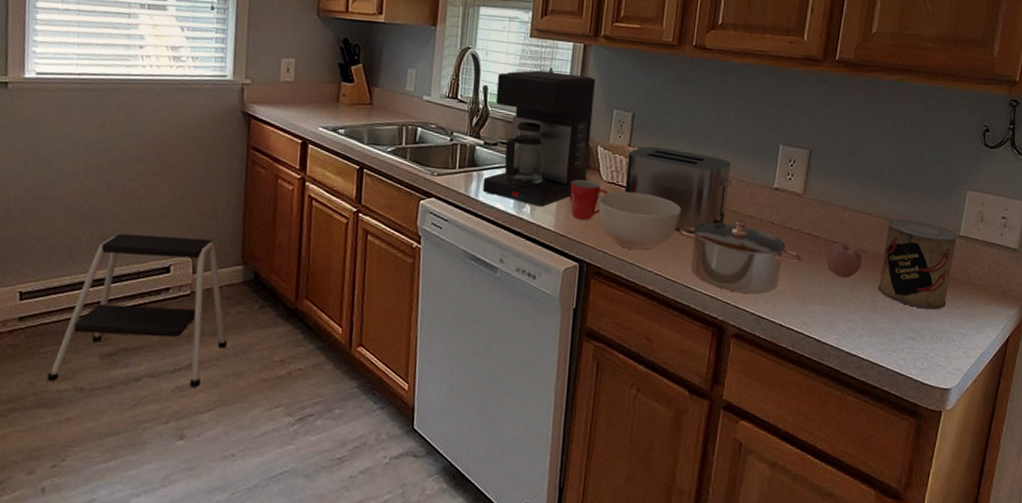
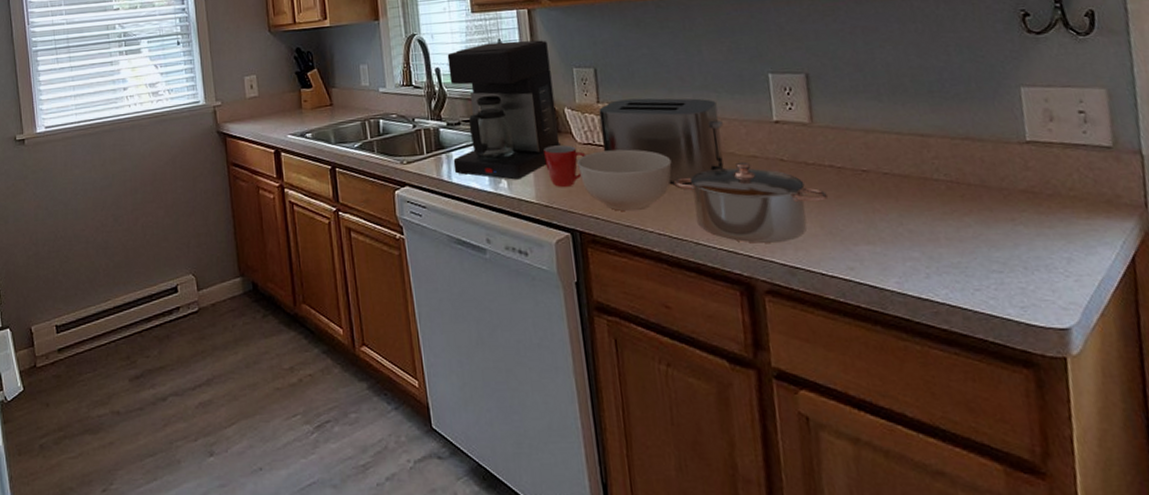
step stool: present [47,233,228,387] -> none [88,256,239,408]
fruit: present [826,243,863,279] -> none [857,170,906,211]
tin can: present [878,219,958,310] -> none [926,131,1032,234]

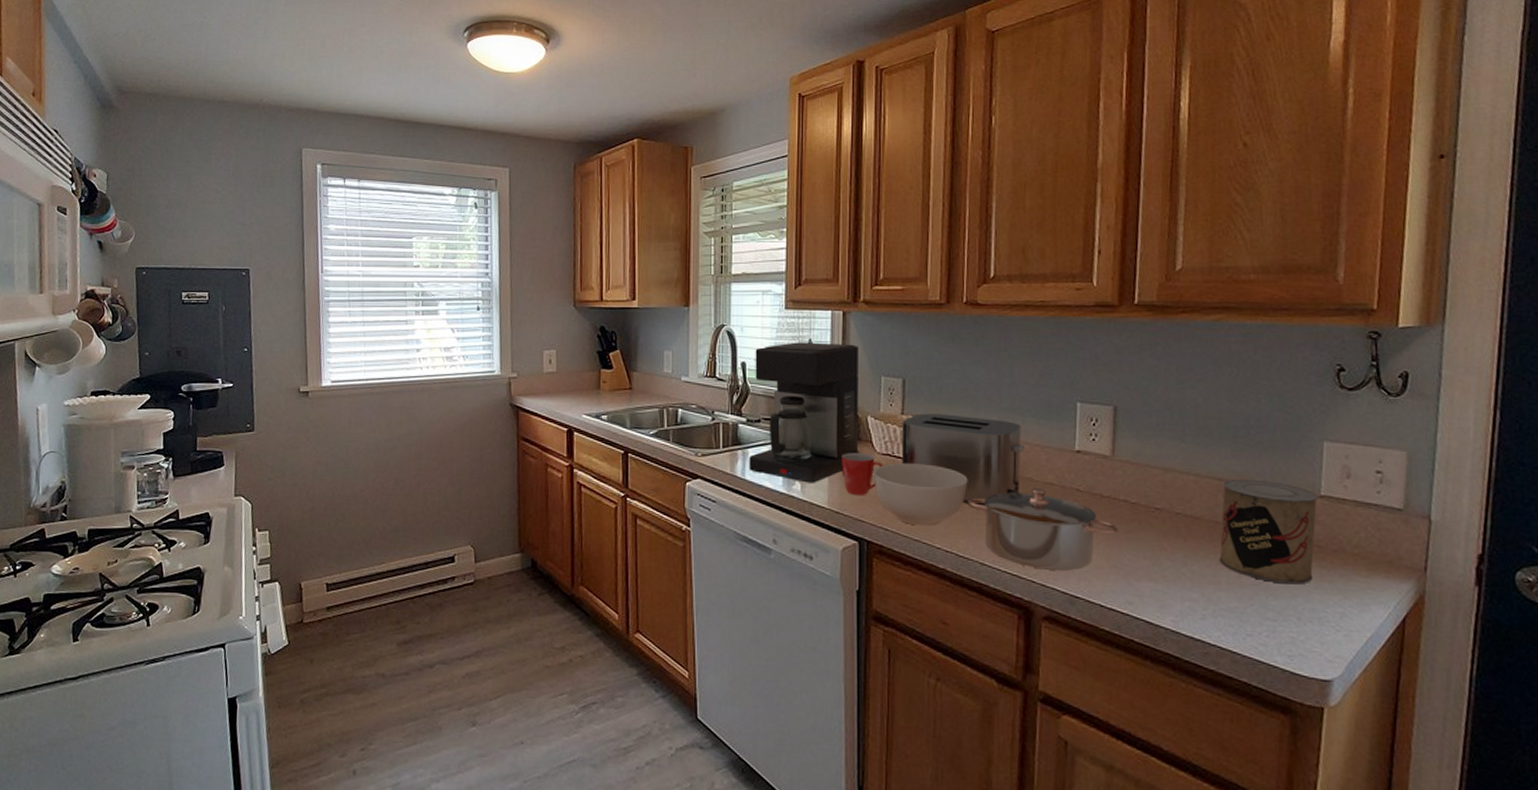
tin can: none [926,131,1032,234] -> present [1219,479,1318,585]

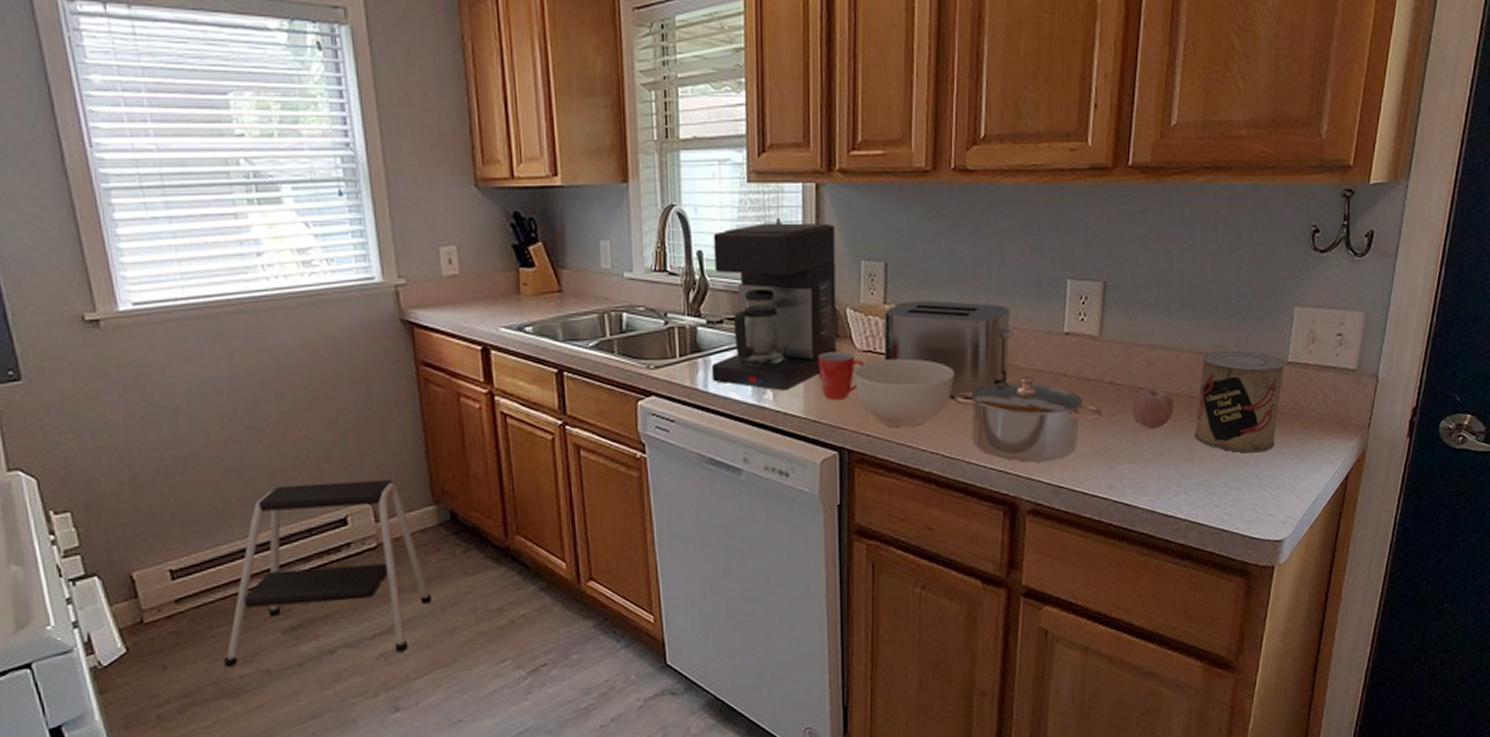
step stool: none [353,526,511,674] -> present [224,479,433,668]
fruit: none [1148,509,1196,551] -> present [1131,388,1174,430]

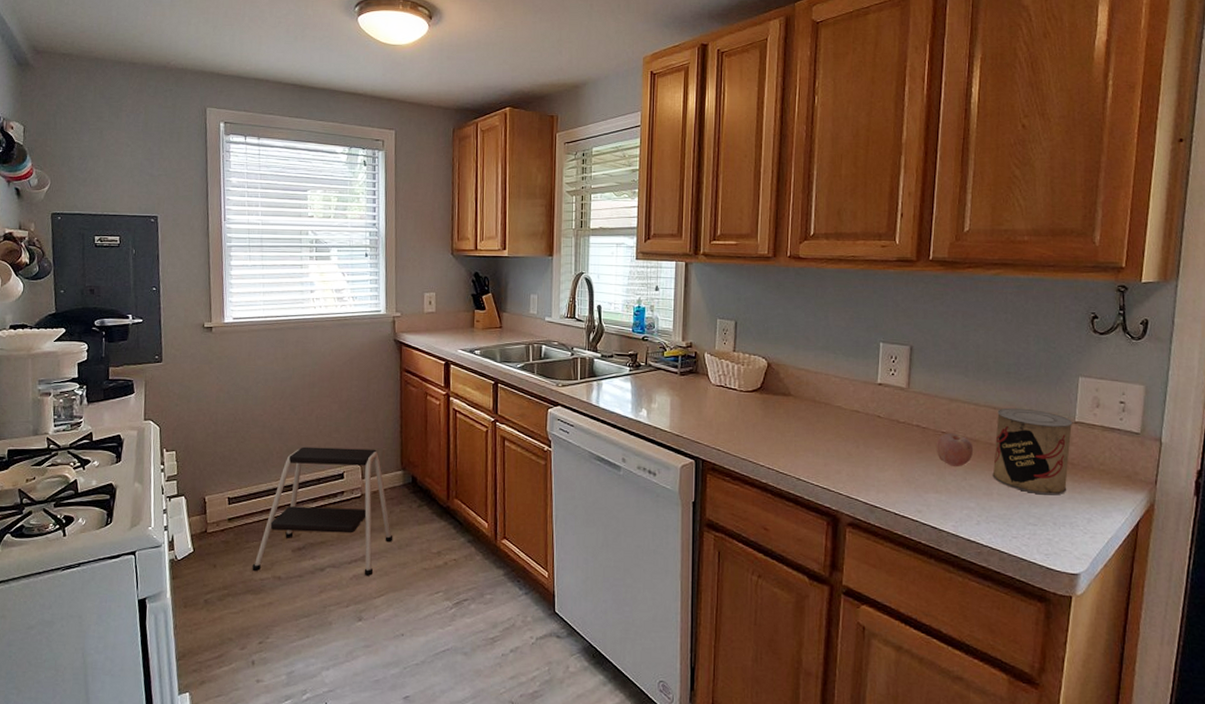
coffee maker: present [711,222,837,391] -> none [602,288,698,410]
mug: present [818,351,865,401] -> none [682,384,718,422]
bowl: present [854,358,955,429] -> none [709,393,788,447]
toaster: present [883,300,1013,401] -> none [732,351,836,430]
cooking pot: present [954,376,1103,463] -> none [787,414,911,485]

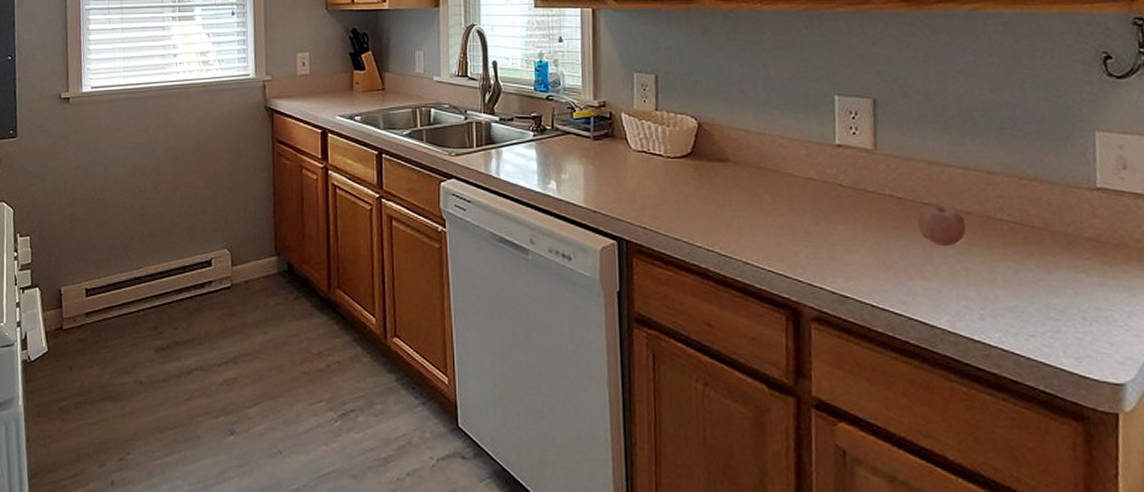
step stool: present [252,446,393,576] -> none [111,229,268,381]
tin can: present [992,407,1073,496] -> none [992,171,1095,282]

